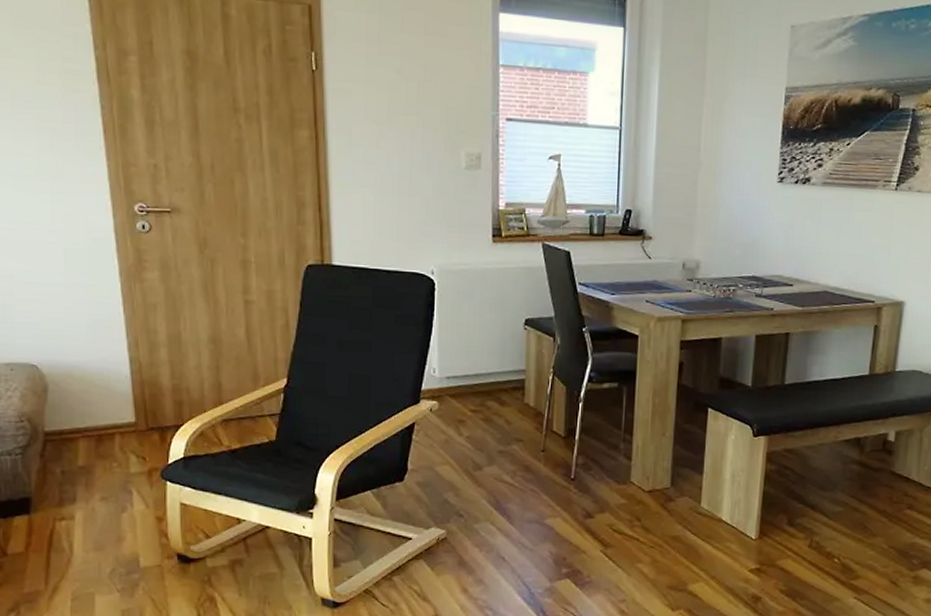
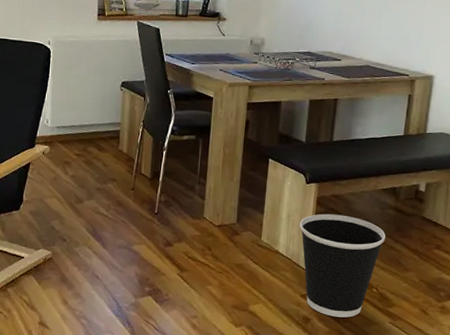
wastebasket: none [746,472,849,594] -> present [300,213,386,318]

